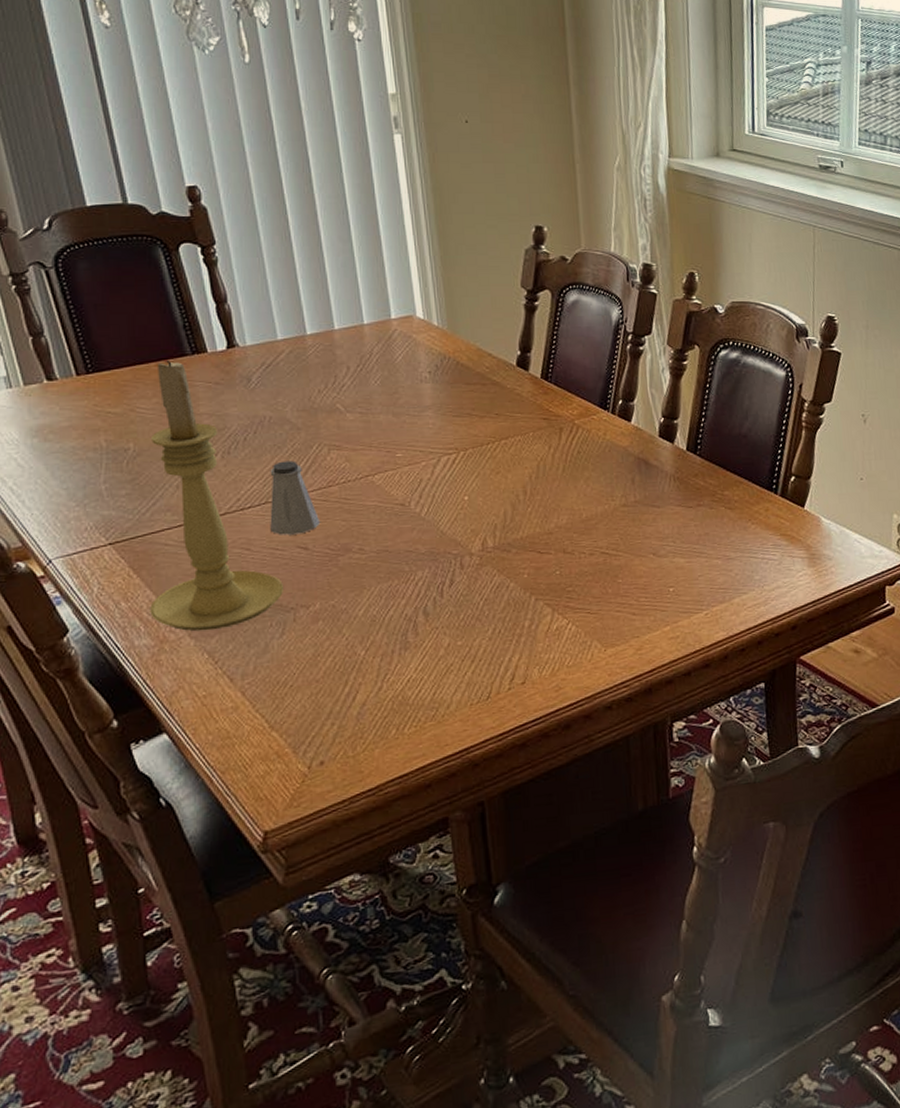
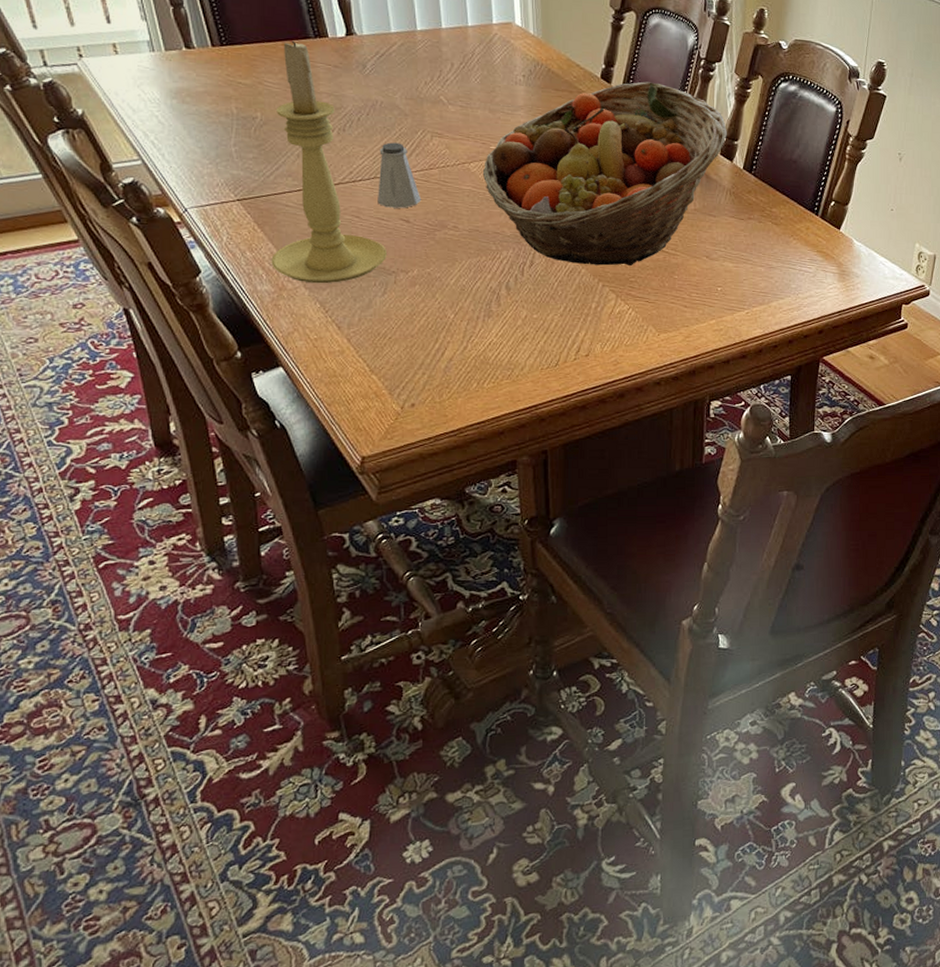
fruit basket: none [388,364,665,577] -> present [482,81,727,266]

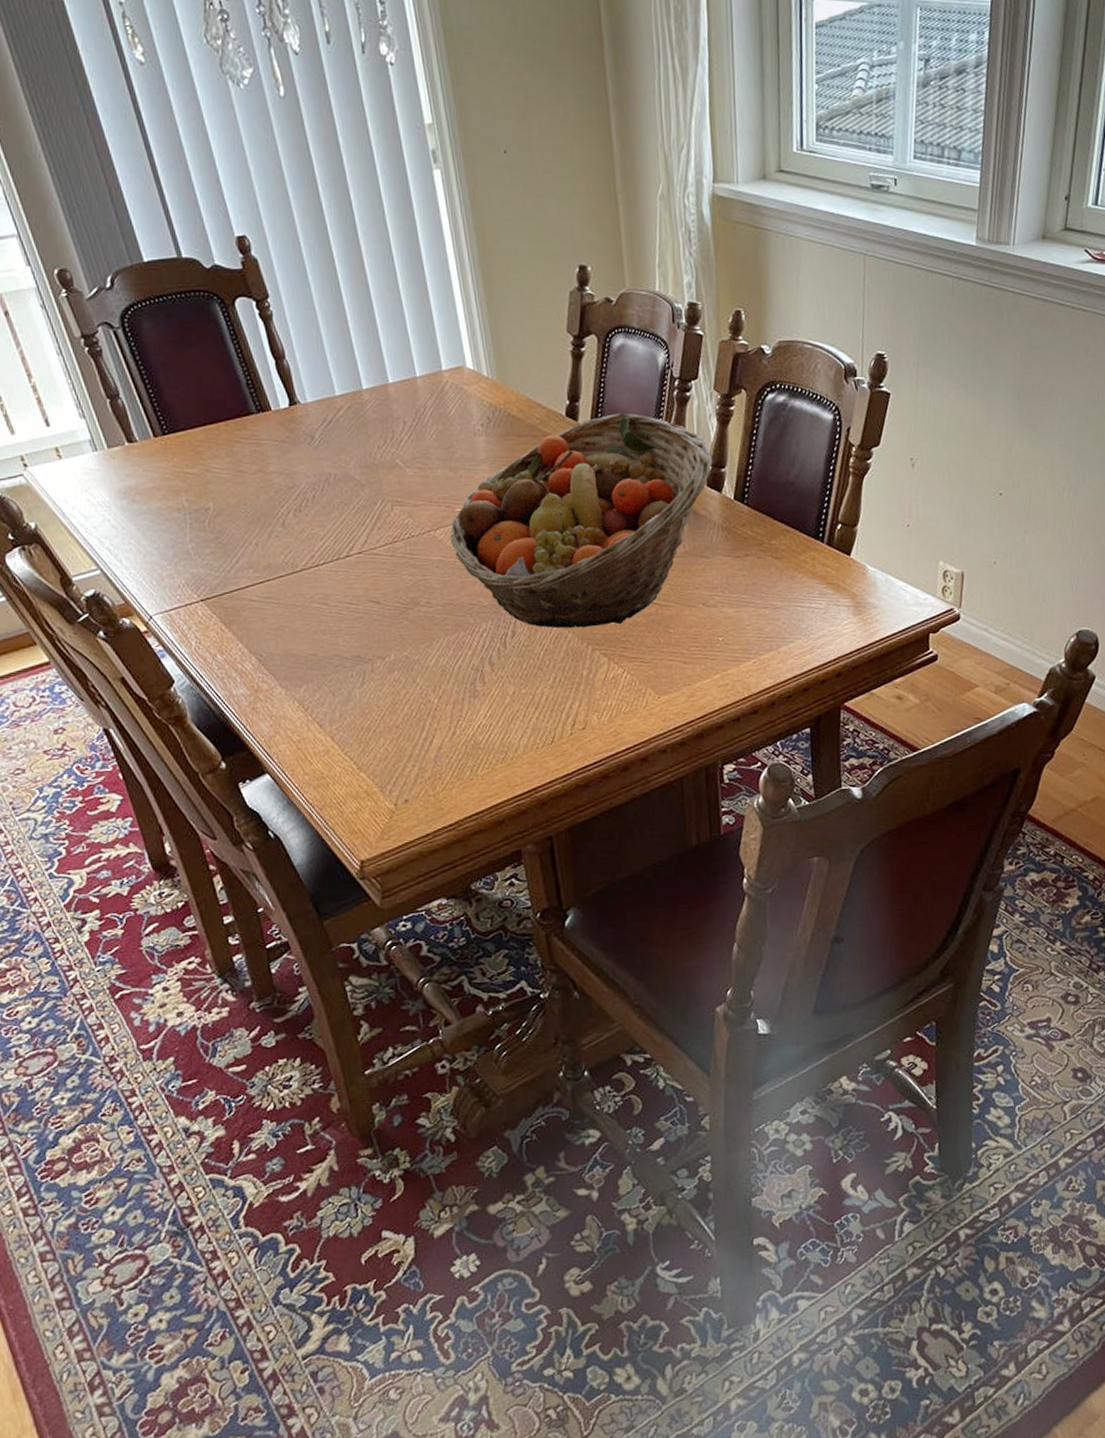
candle holder: present [271,40,387,284] -> none [227,419,360,682]
saltshaker: present [378,142,422,208] -> none [339,517,390,590]

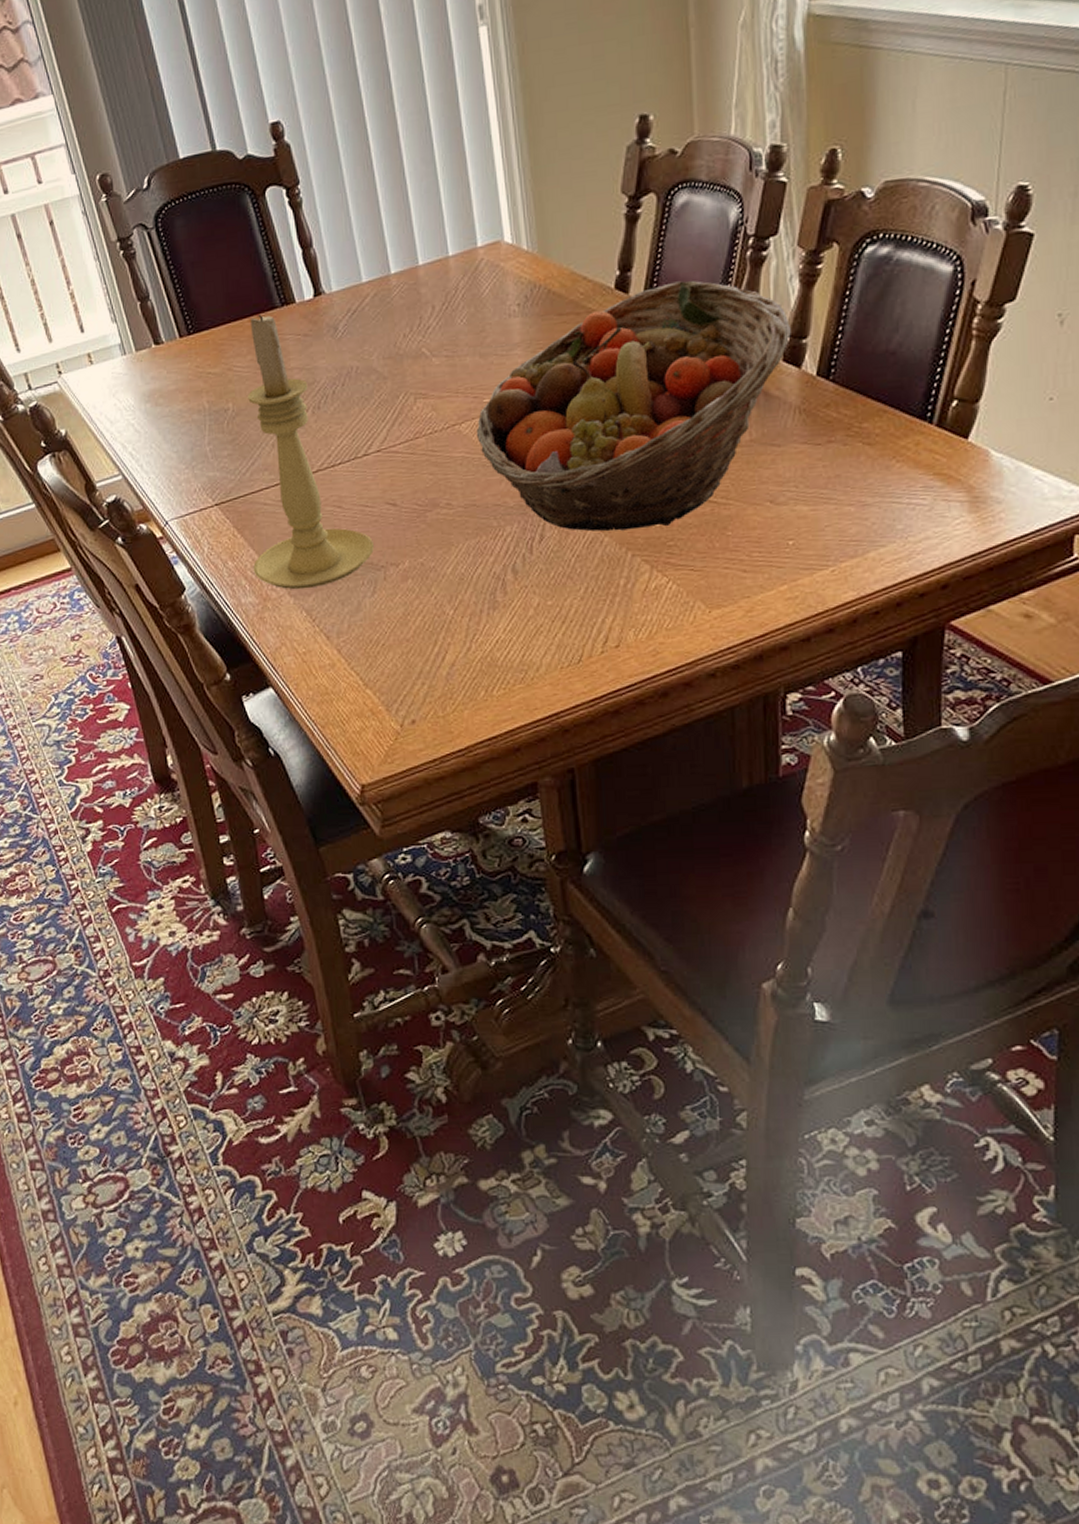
candle holder: none [227,419,360,682] -> present [248,314,374,590]

